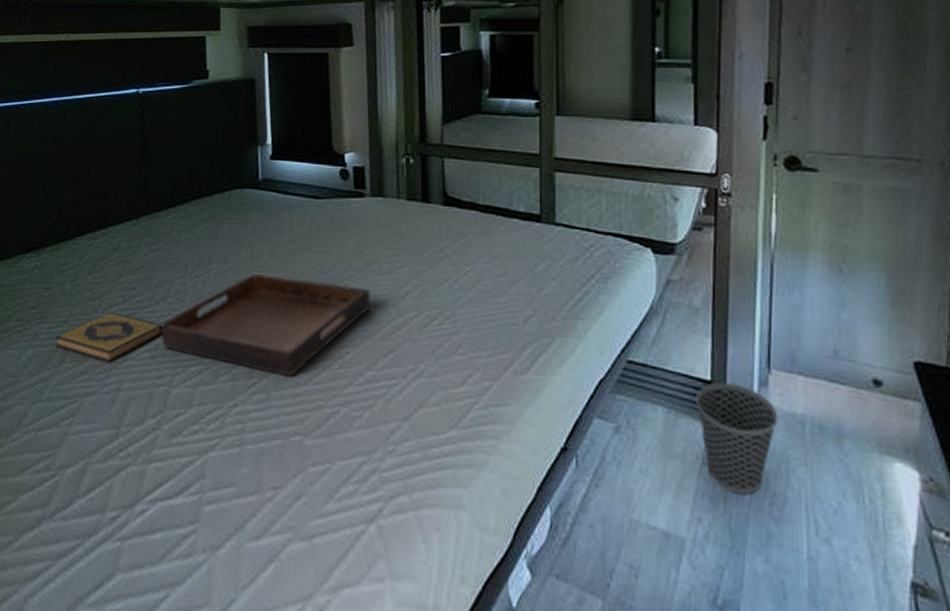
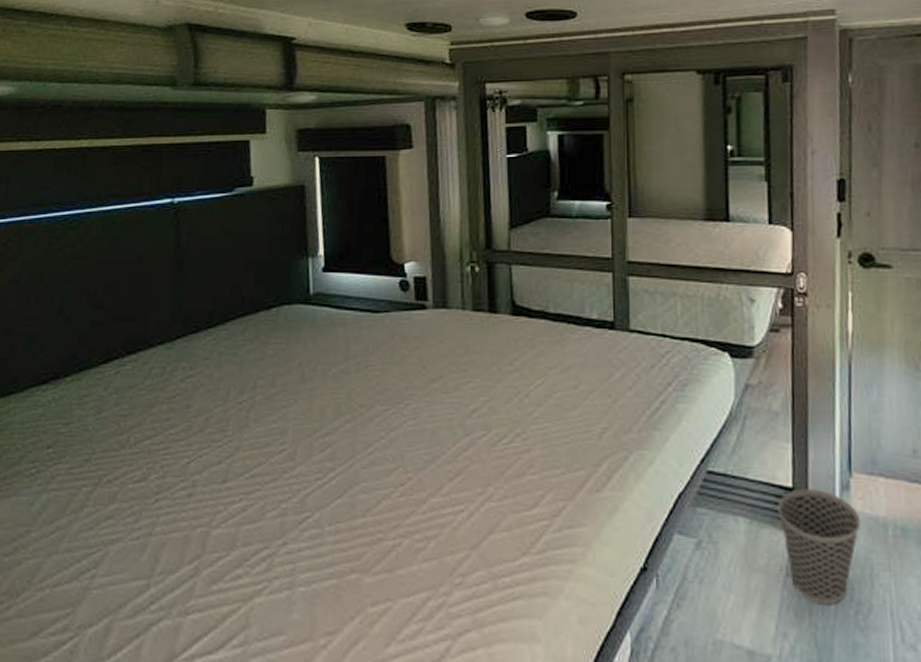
hardback book: present [55,311,163,363] -> none [75,446,201,505]
serving tray: present [161,272,371,378] -> none [199,396,435,510]

